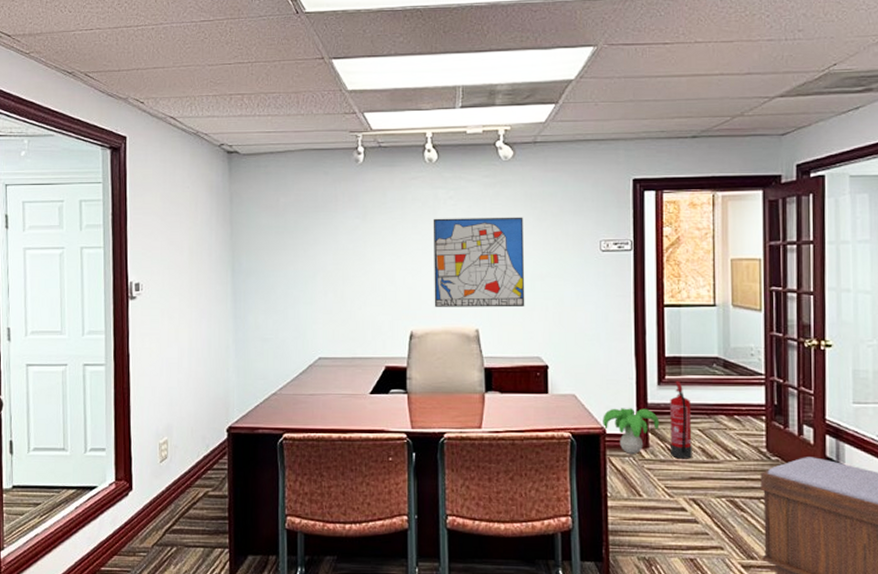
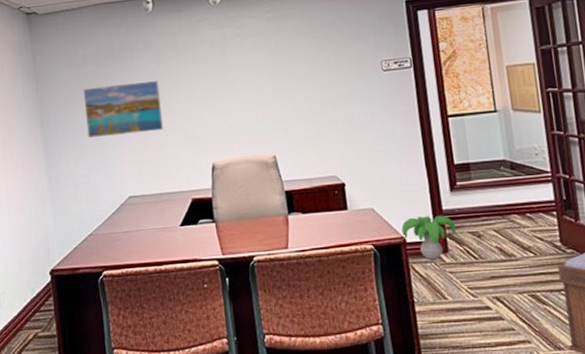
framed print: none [280,237,363,292] -> present [83,80,164,138]
wall art: present [433,217,525,308] -> none [222,46,317,139]
fire extinguisher: present [670,380,692,459] -> none [463,185,491,260]

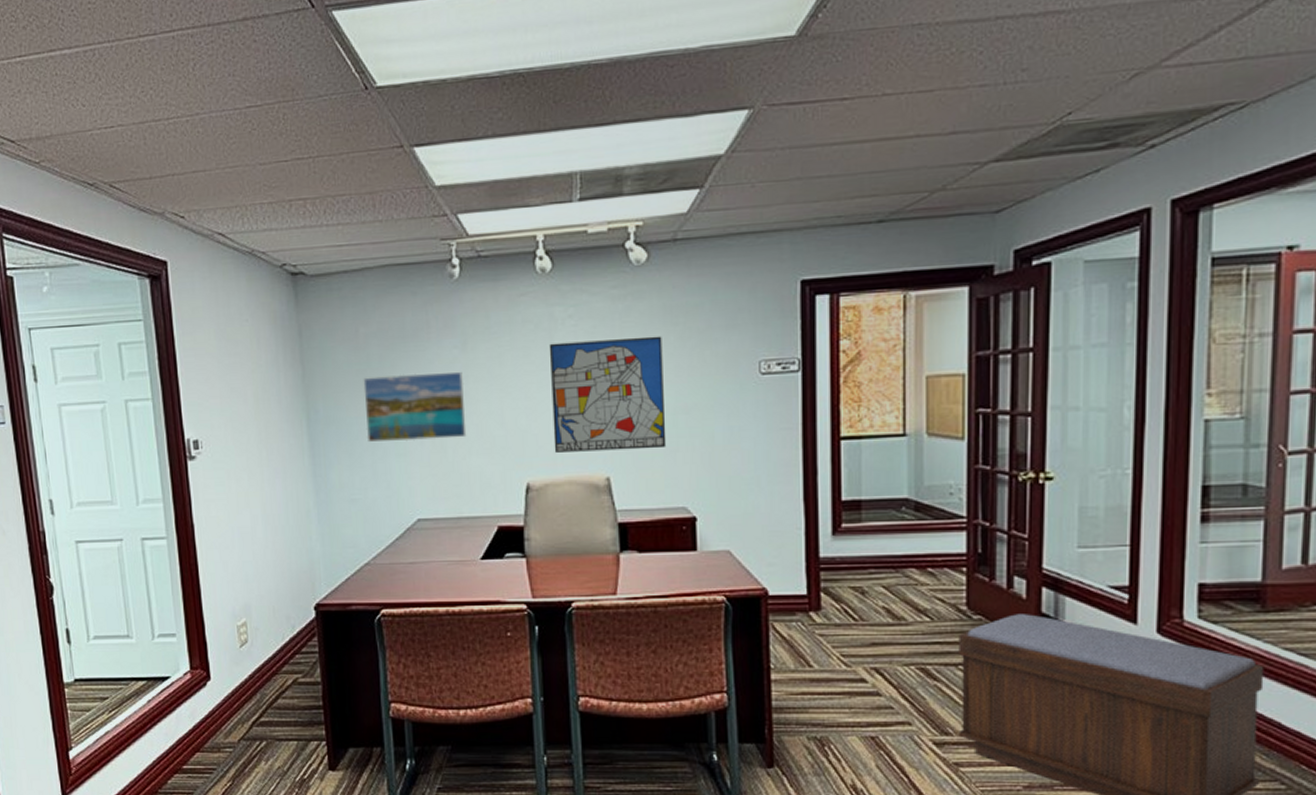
wall art: none [222,46,317,139] -> present [549,336,667,453]
decorative plant: present [401,215,456,260] -> none [764,564,834,618]

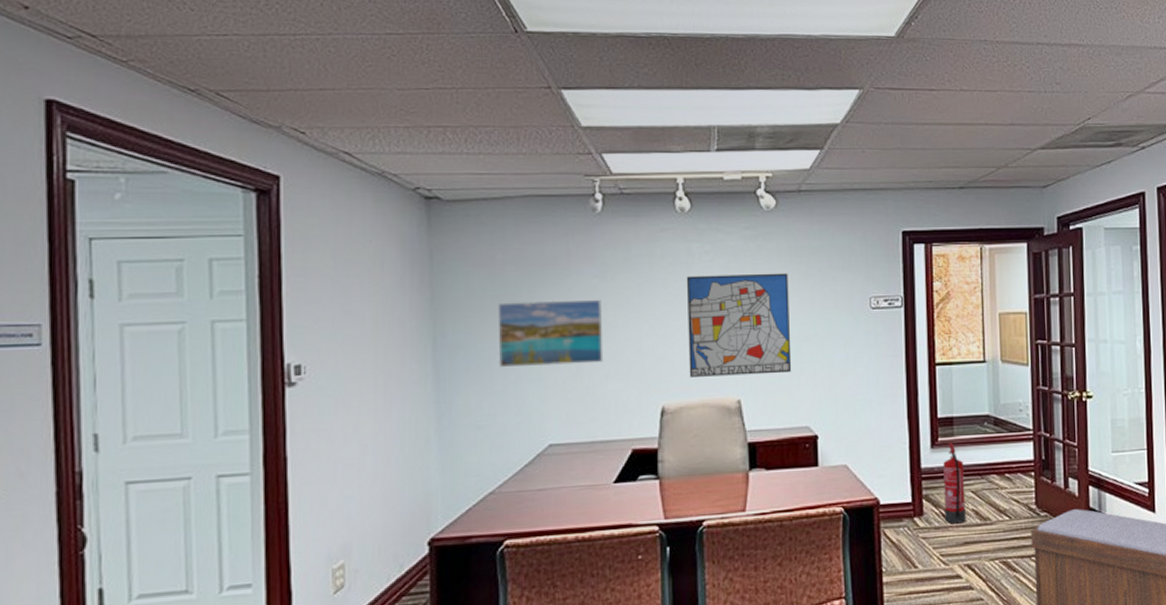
fire extinguisher: none [847,528,874,622] -> present [943,442,966,524]

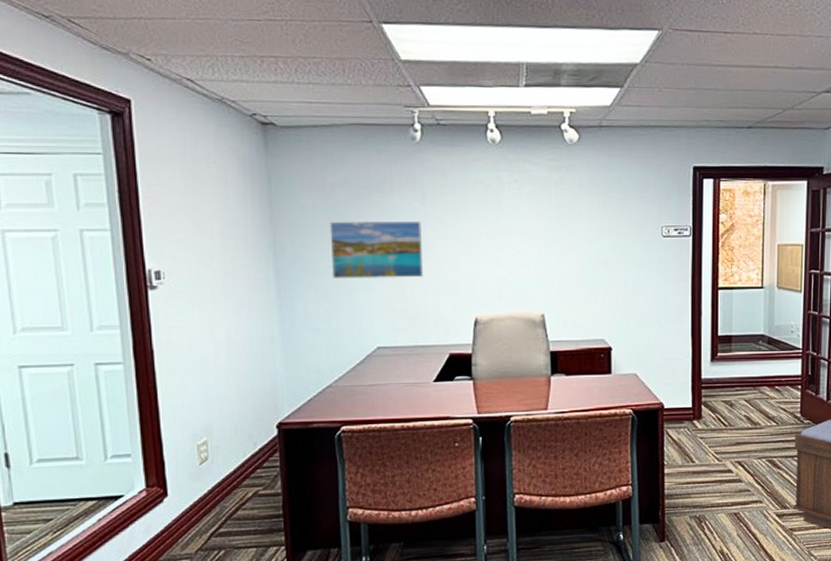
wall art: present [686,273,792,377] -> none [496,202,590,293]
fire extinguisher: present [943,442,966,524] -> none [720,357,740,427]

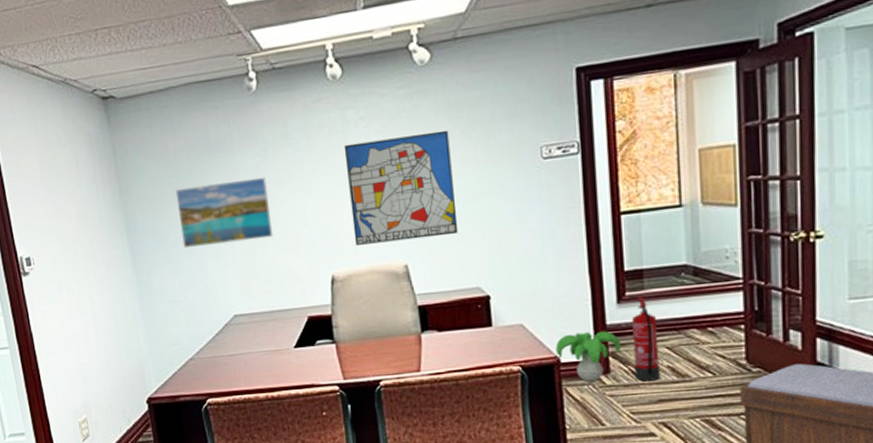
wall art: none [496,202,590,293] -> present [343,130,459,245]
decorative plant: none [661,383,712,425] -> present [556,331,621,382]
fire extinguisher: none [720,357,740,427] -> present [632,296,660,382]

